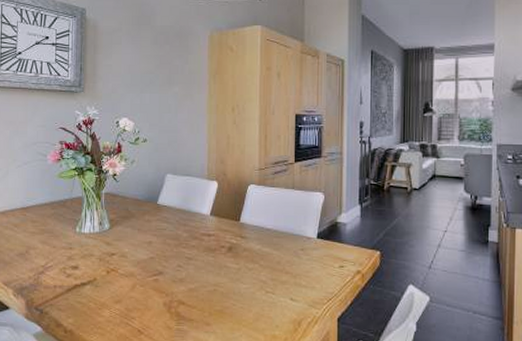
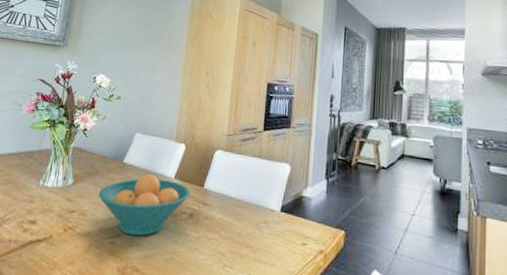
fruit bowl: none [136,213,227,272] -> present [98,174,190,236]

